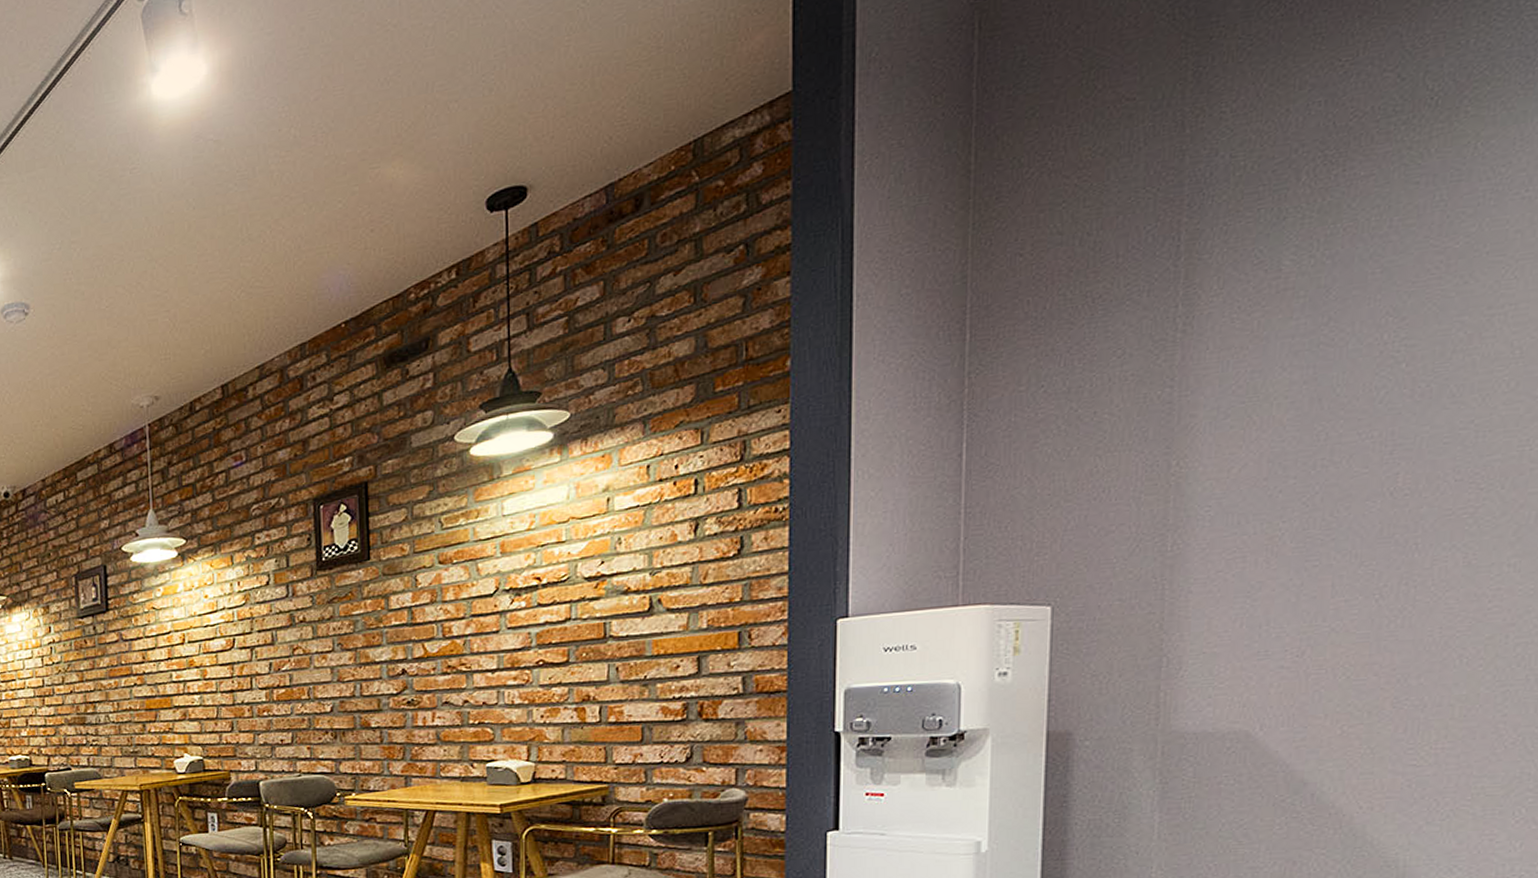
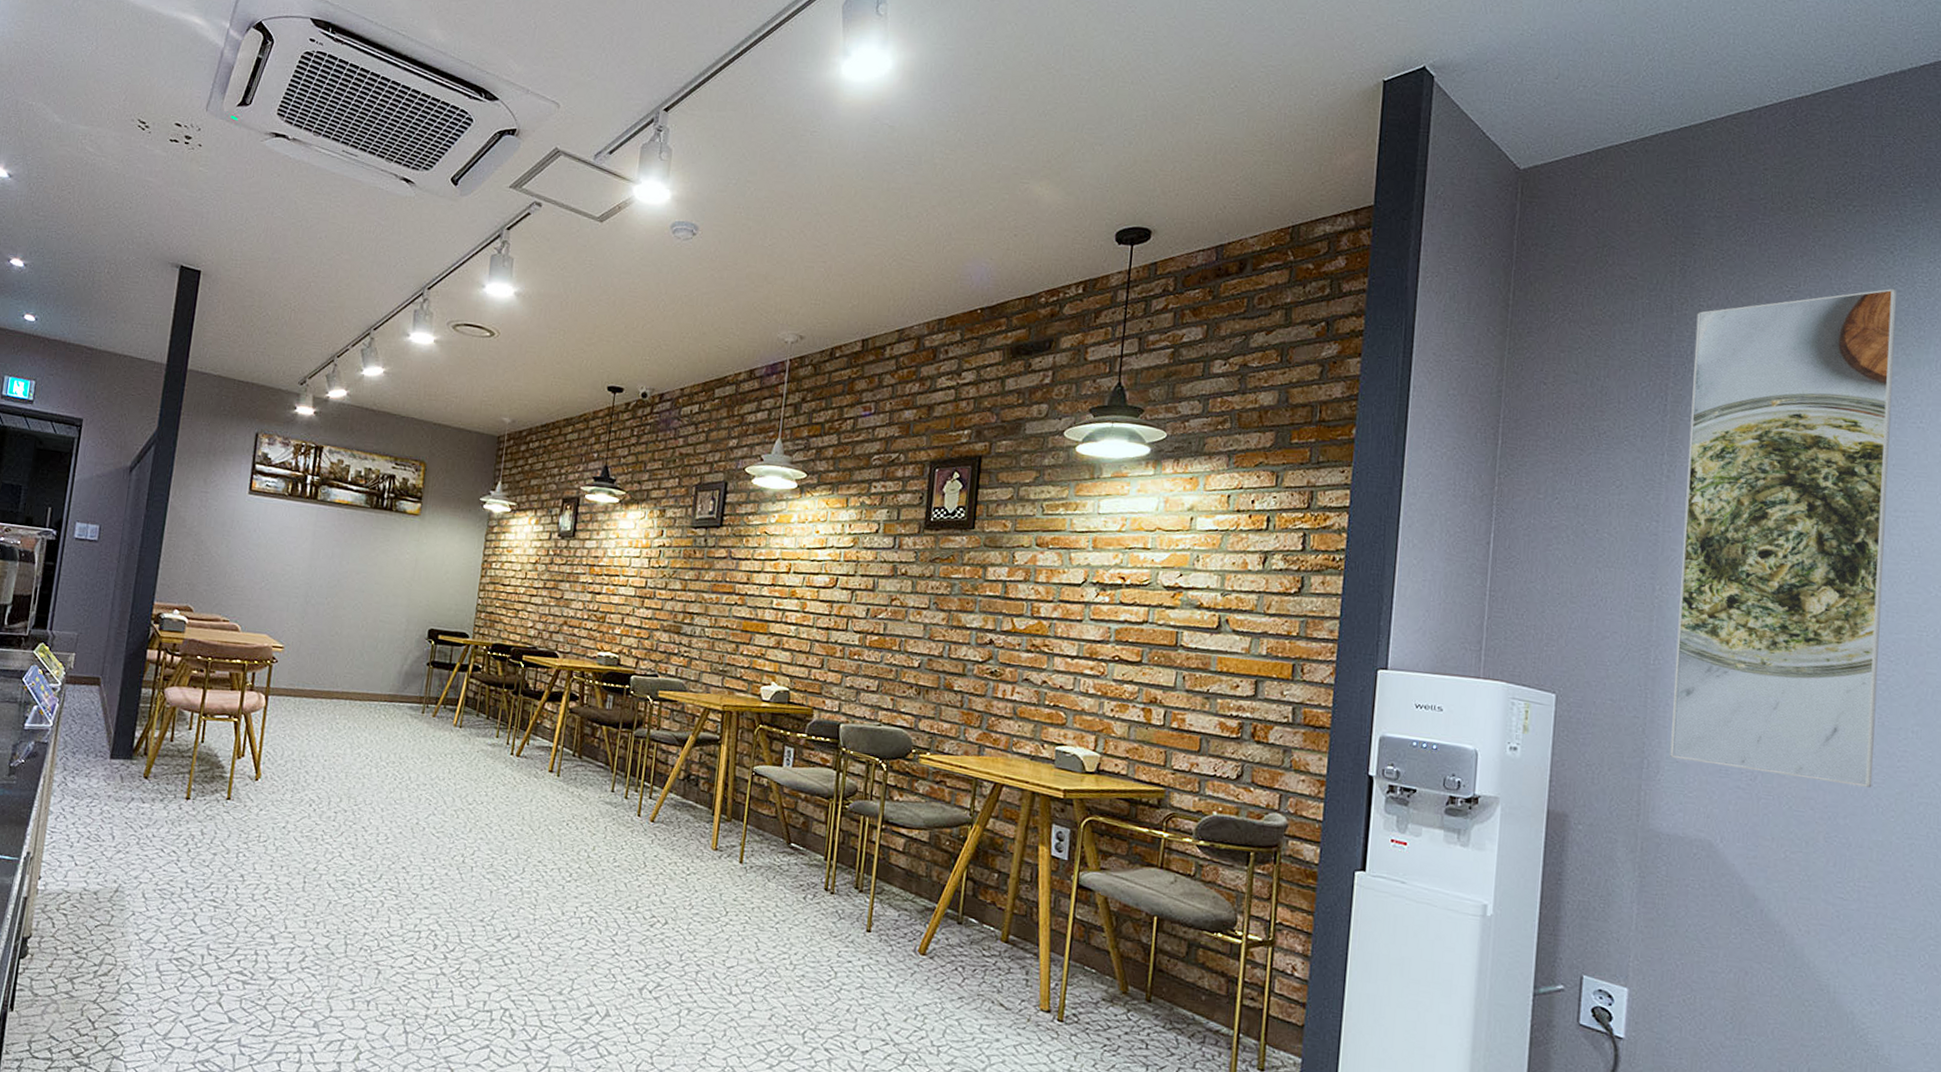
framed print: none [1195,26,1496,650] -> present [1670,288,1898,788]

